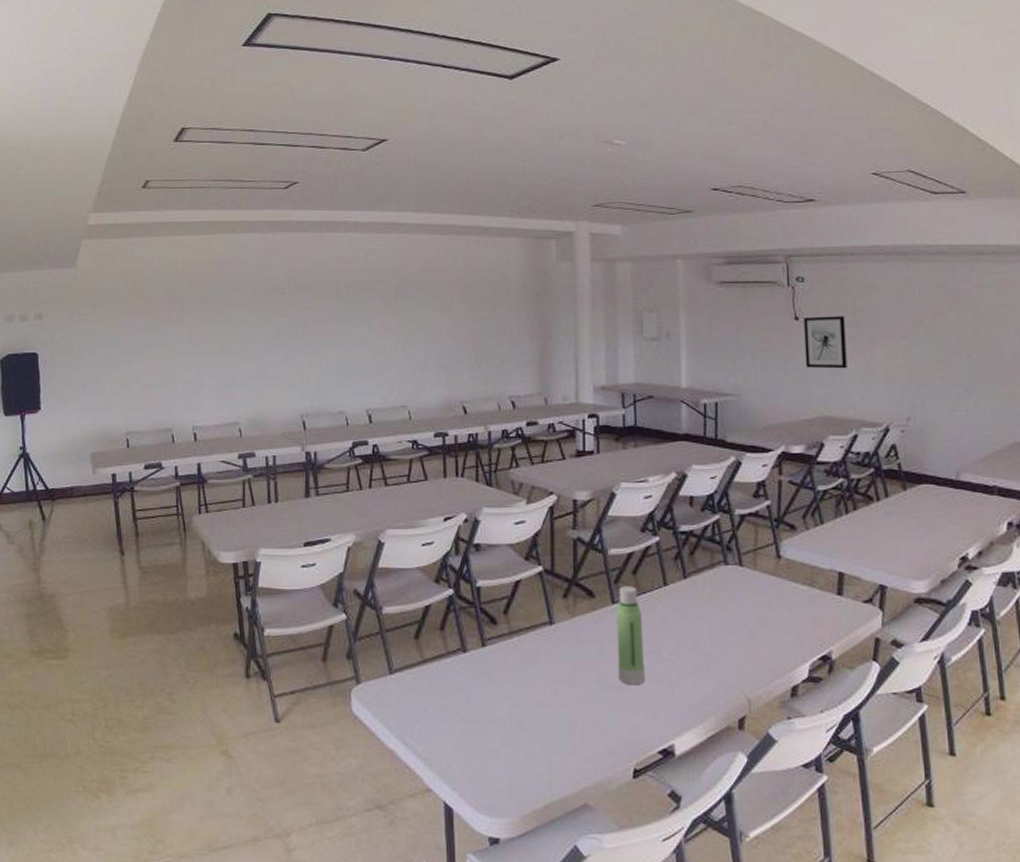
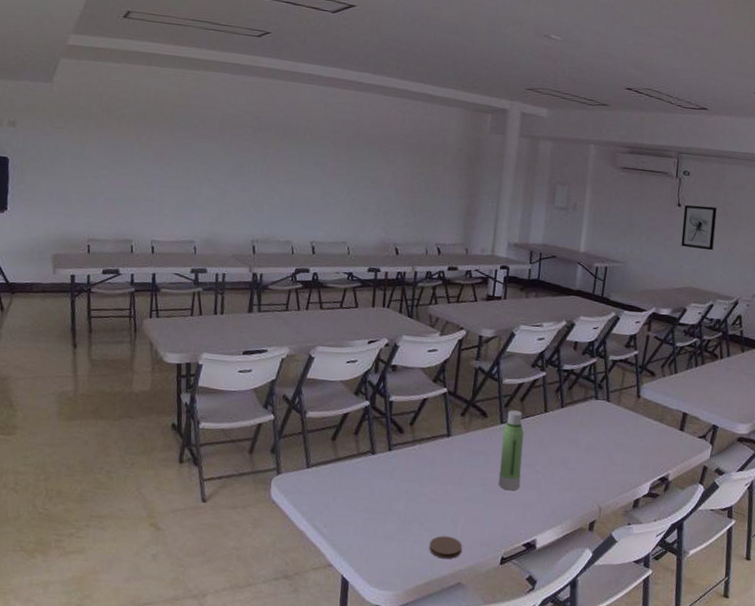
coaster: none [544,746,584,776] -> present [429,536,462,560]

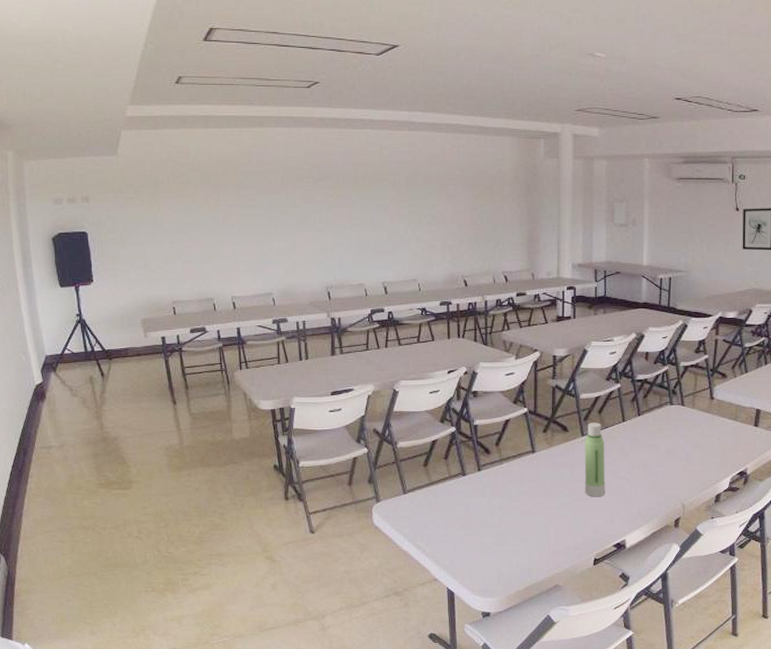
coaster: present [429,536,462,560] -> none [526,544,556,565]

